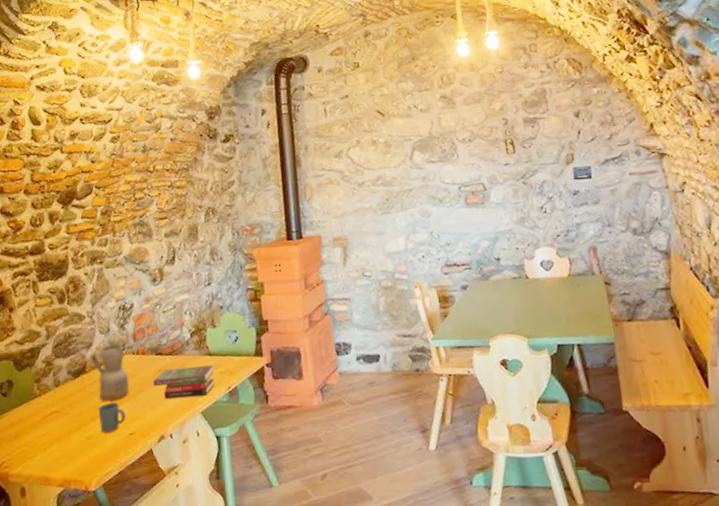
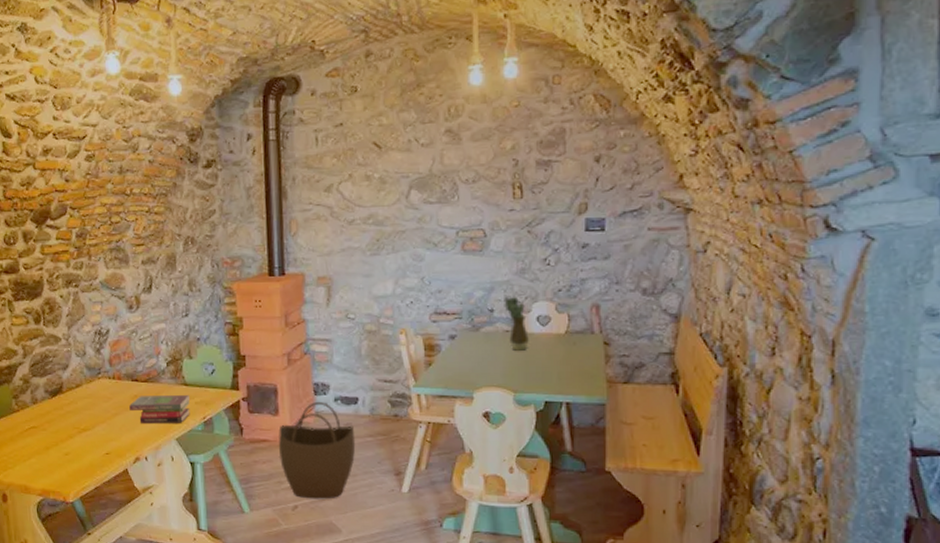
ceramic pitcher: present [90,343,130,401] -> none [66,367,106,421]
mug: present [98,402,126,433] -> none [75,422,103,451]
woven basket: none [303,361,381,465] -> present [278,401,356,499]
vase: none [508,243,536,297] -> present [504,295,529,351]

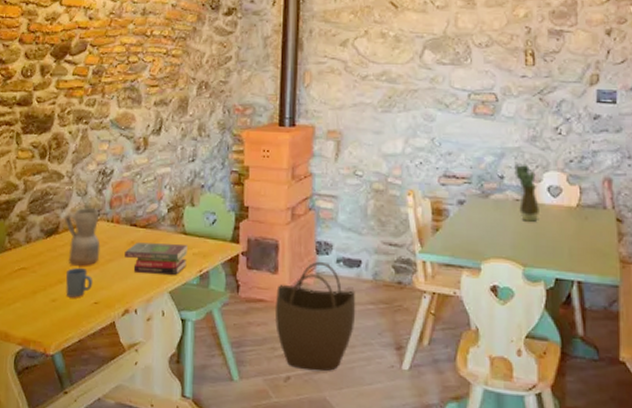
ceramic pitcher: none [66,367,106,421] -> present [64,208,101,266]
mug: none [75,422,103,451] -> present [65,267,93,298]

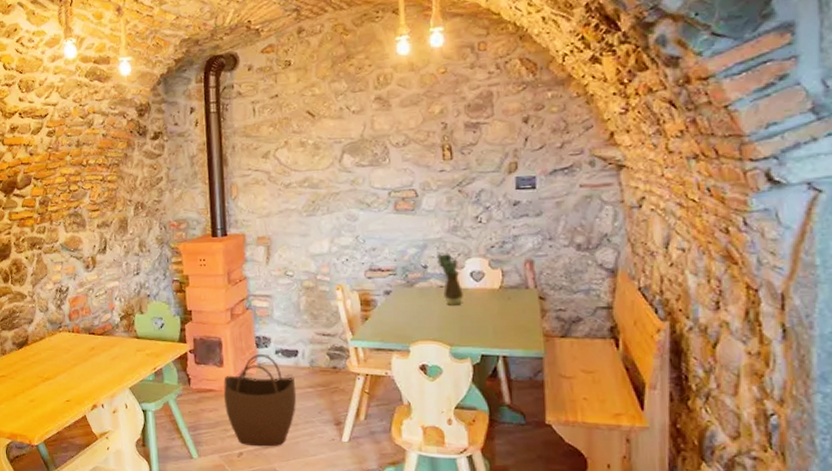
ceramic pitcher: present [64,208,101,266] -> none [31,322,66,371]
mug: present [65,267,93,298] -> none [39,372,64,398]
books: present [125,242,187,275] -> none [87,348,142,373]

